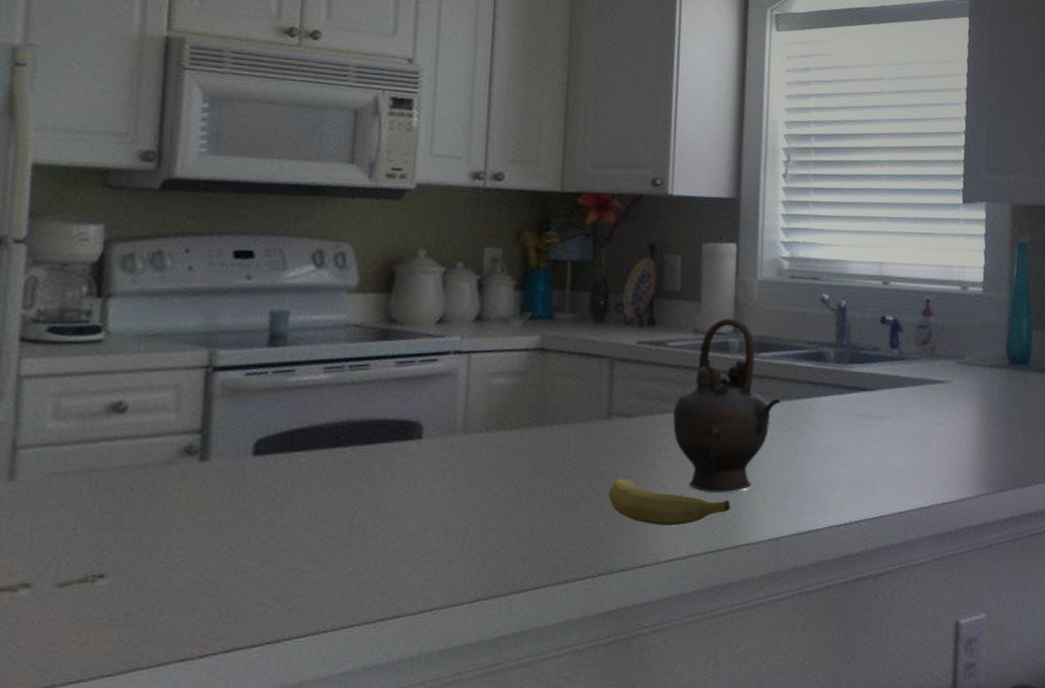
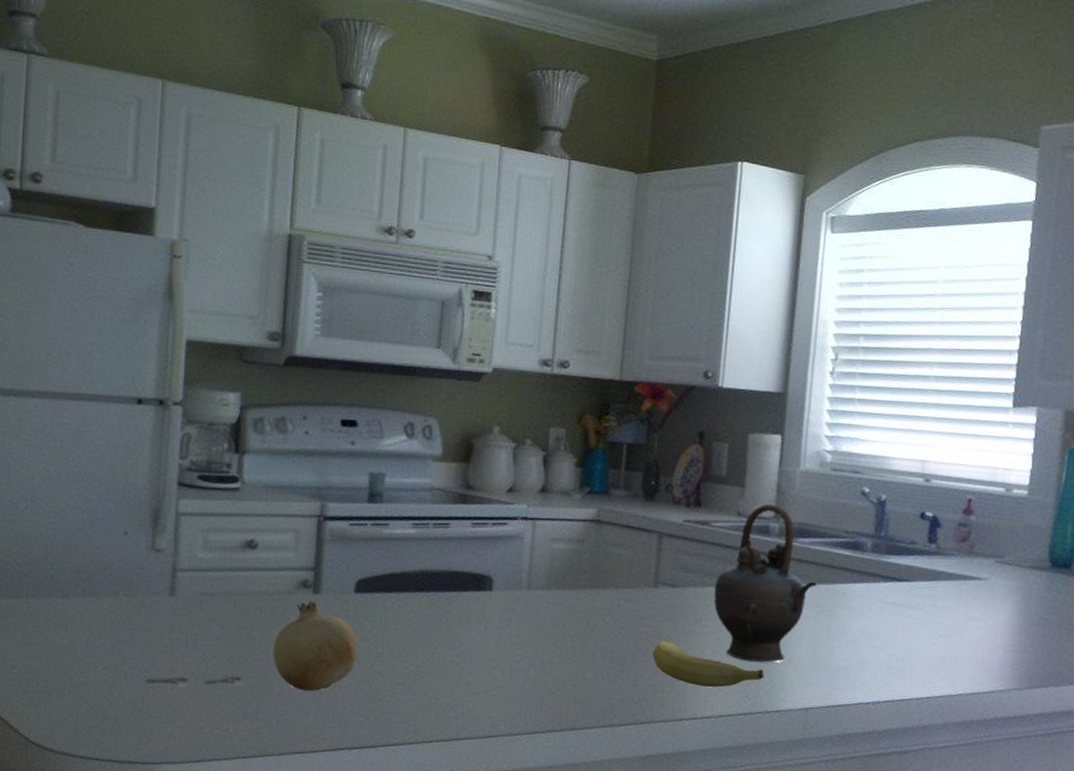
fruit: none [147,470,259,582] -> present [272,601,359,692]

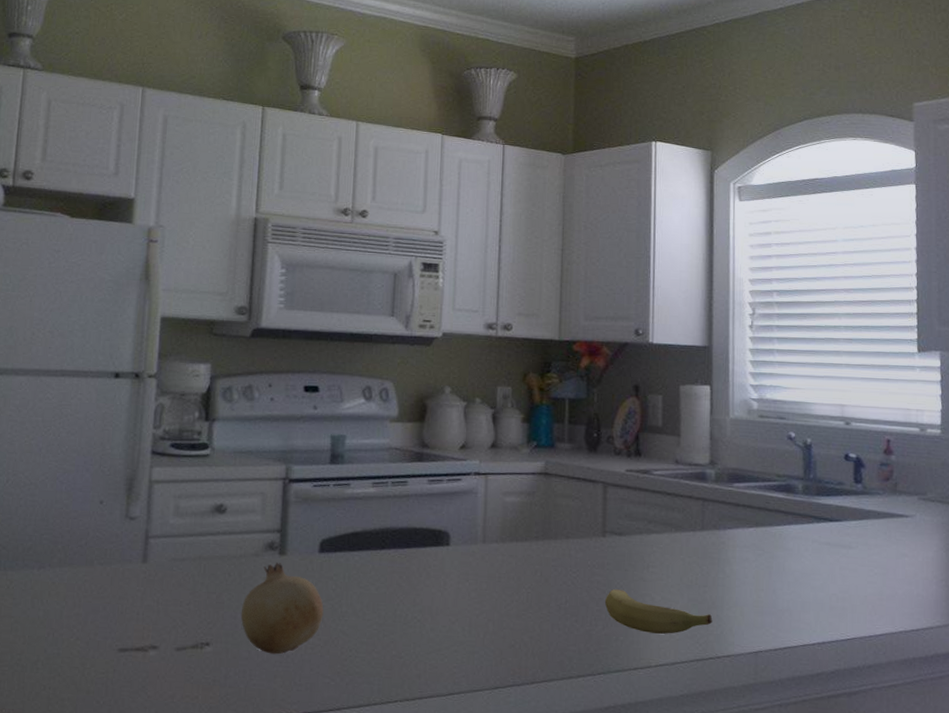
teapot: present [714,503,817,663] -> none [659,451,755,607]

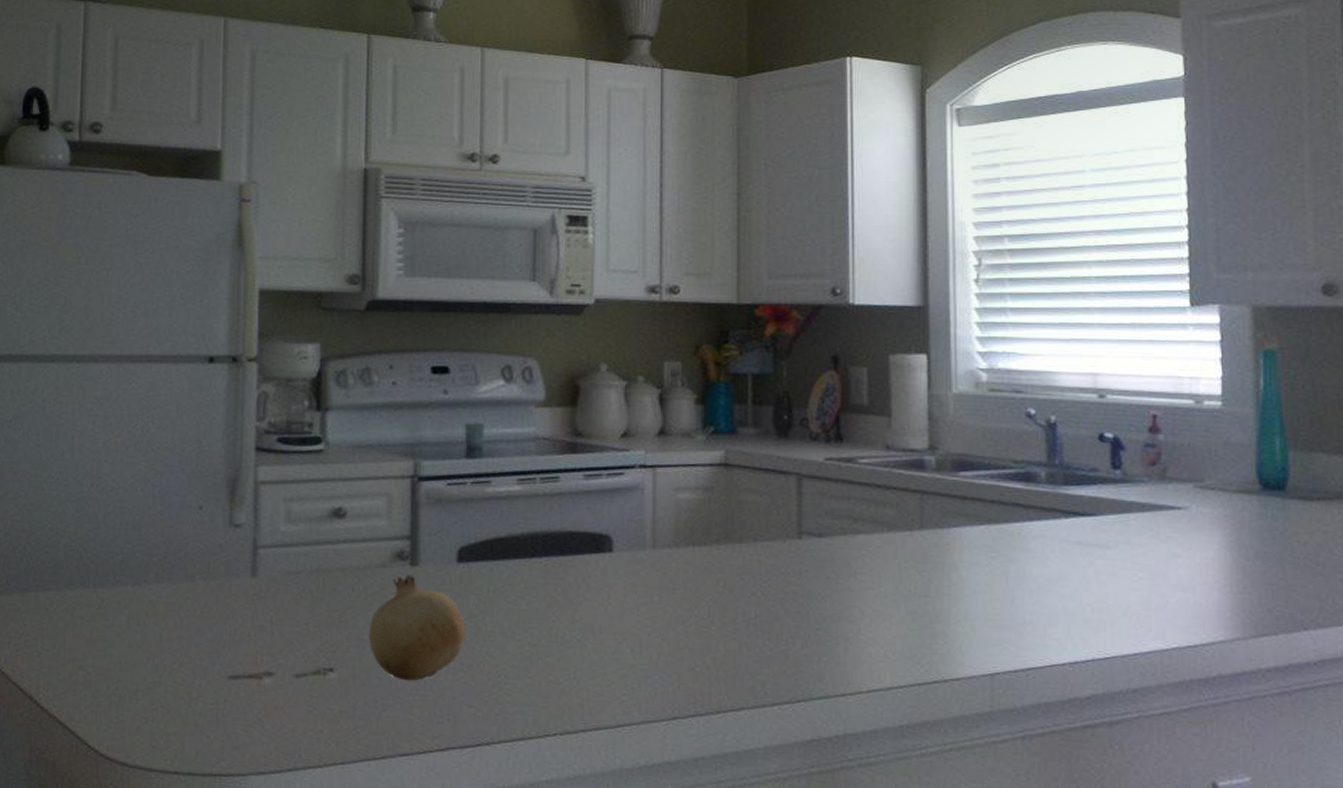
fruit: present [604,589,713,634] -> none [803,601,937,654]

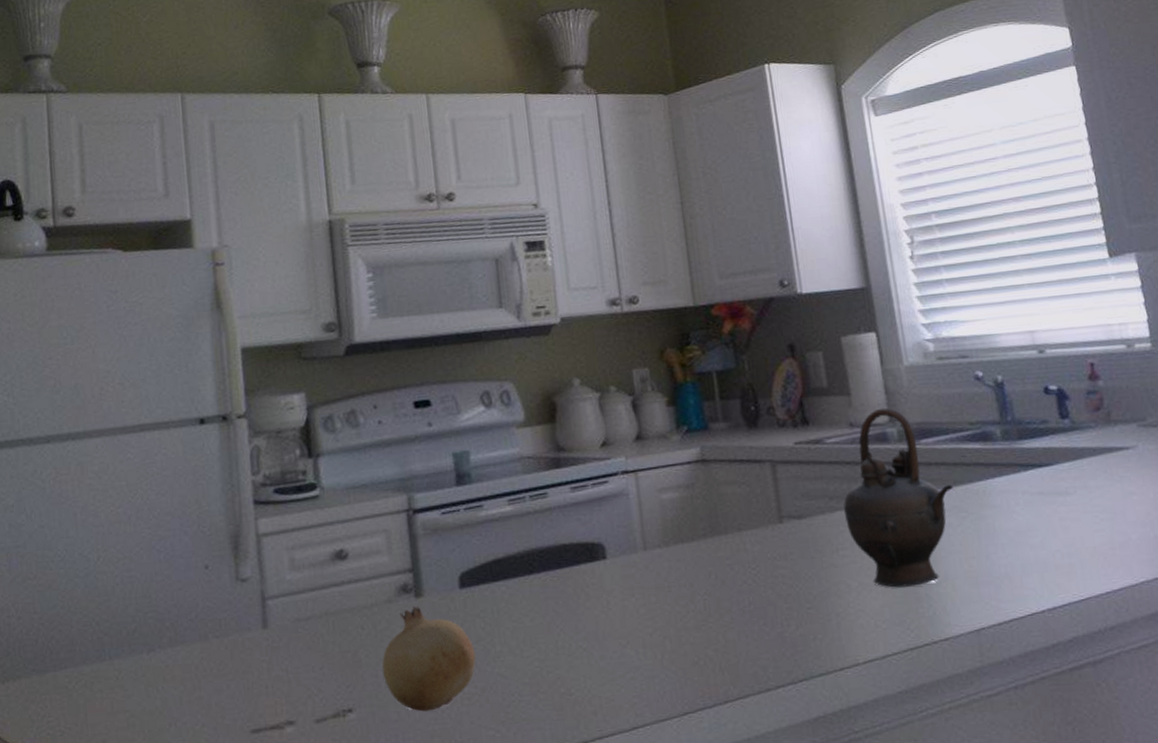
teapot: none [868,434,987,621] -> present [843,407,953,588]

